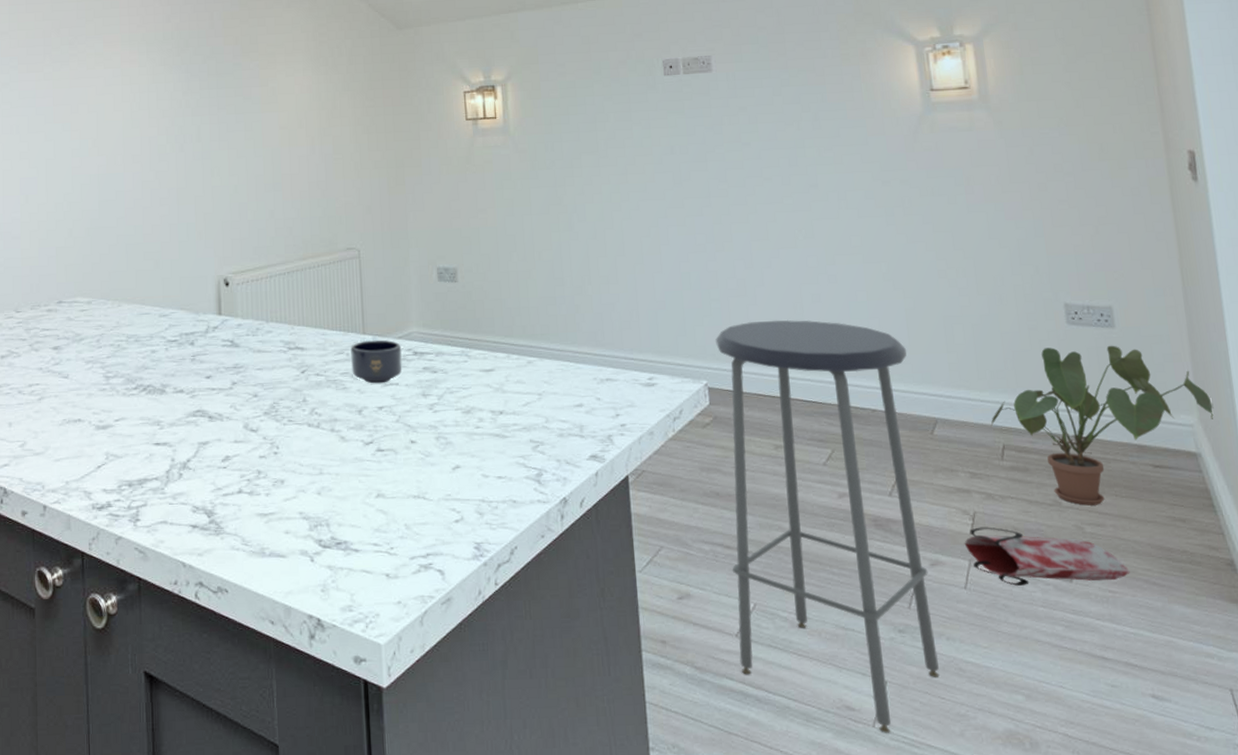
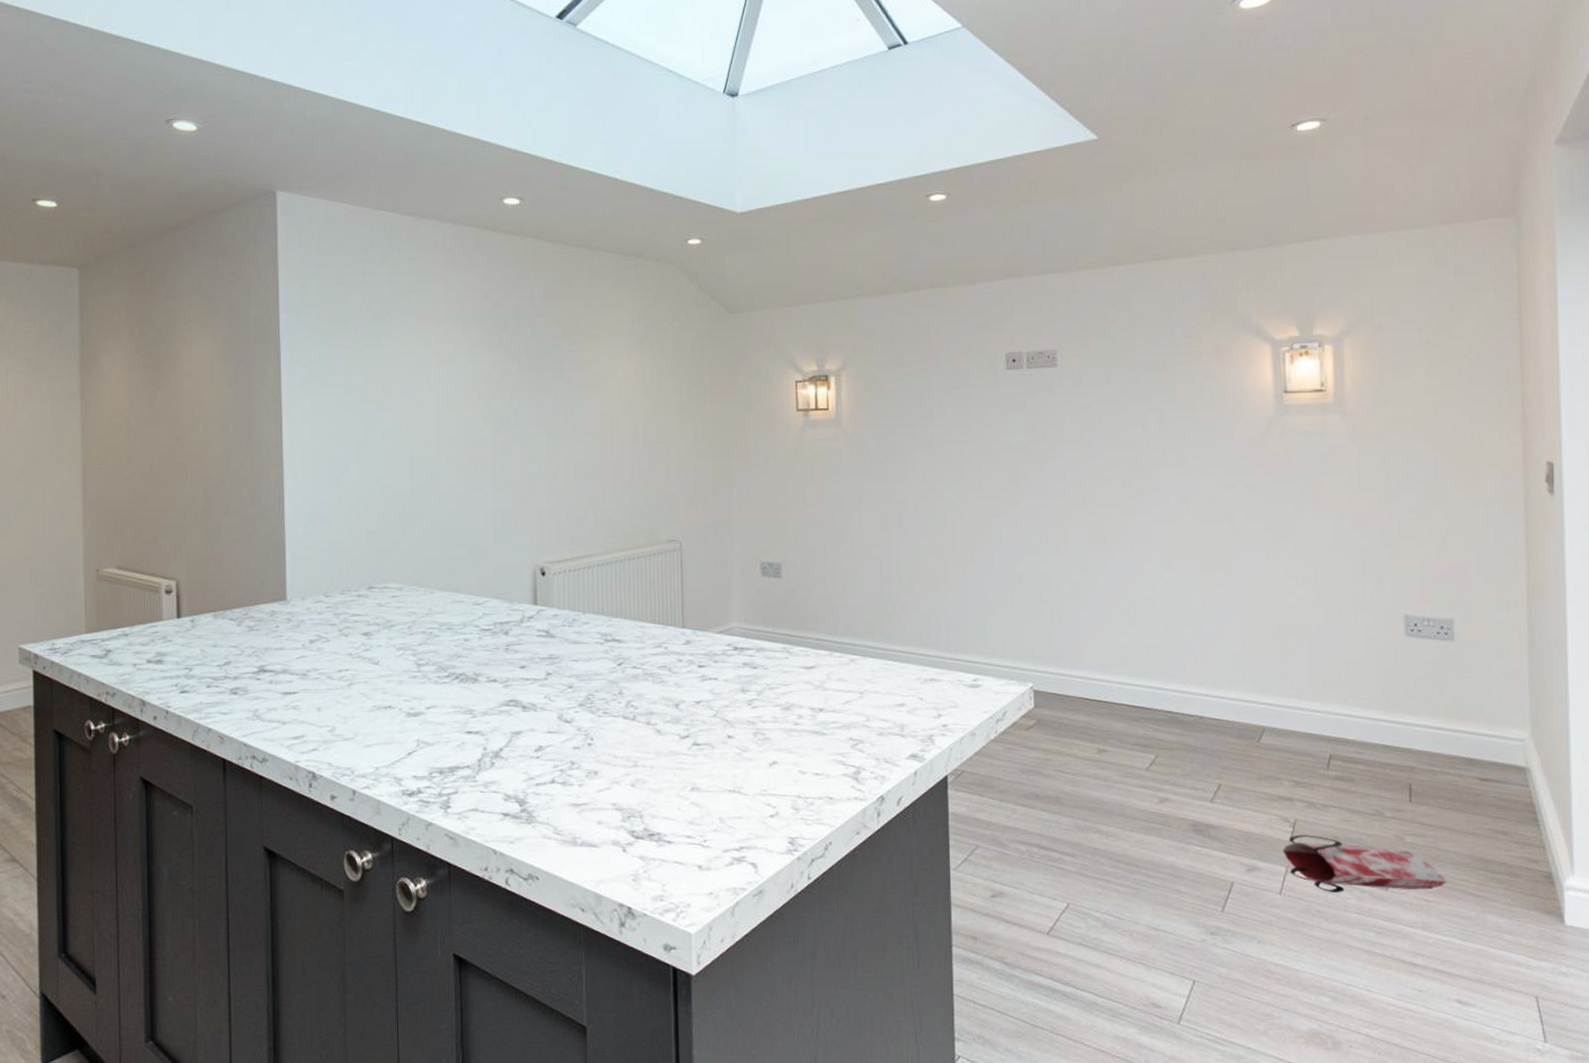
mug: present [351,339,402,384] -> none [669,634,722,678]
bar stool: present [715,319,940,733] -> none [1044,624,1249,1030]
house plant: present [990,345,1214,506] -> none [1319,658,1546,816]

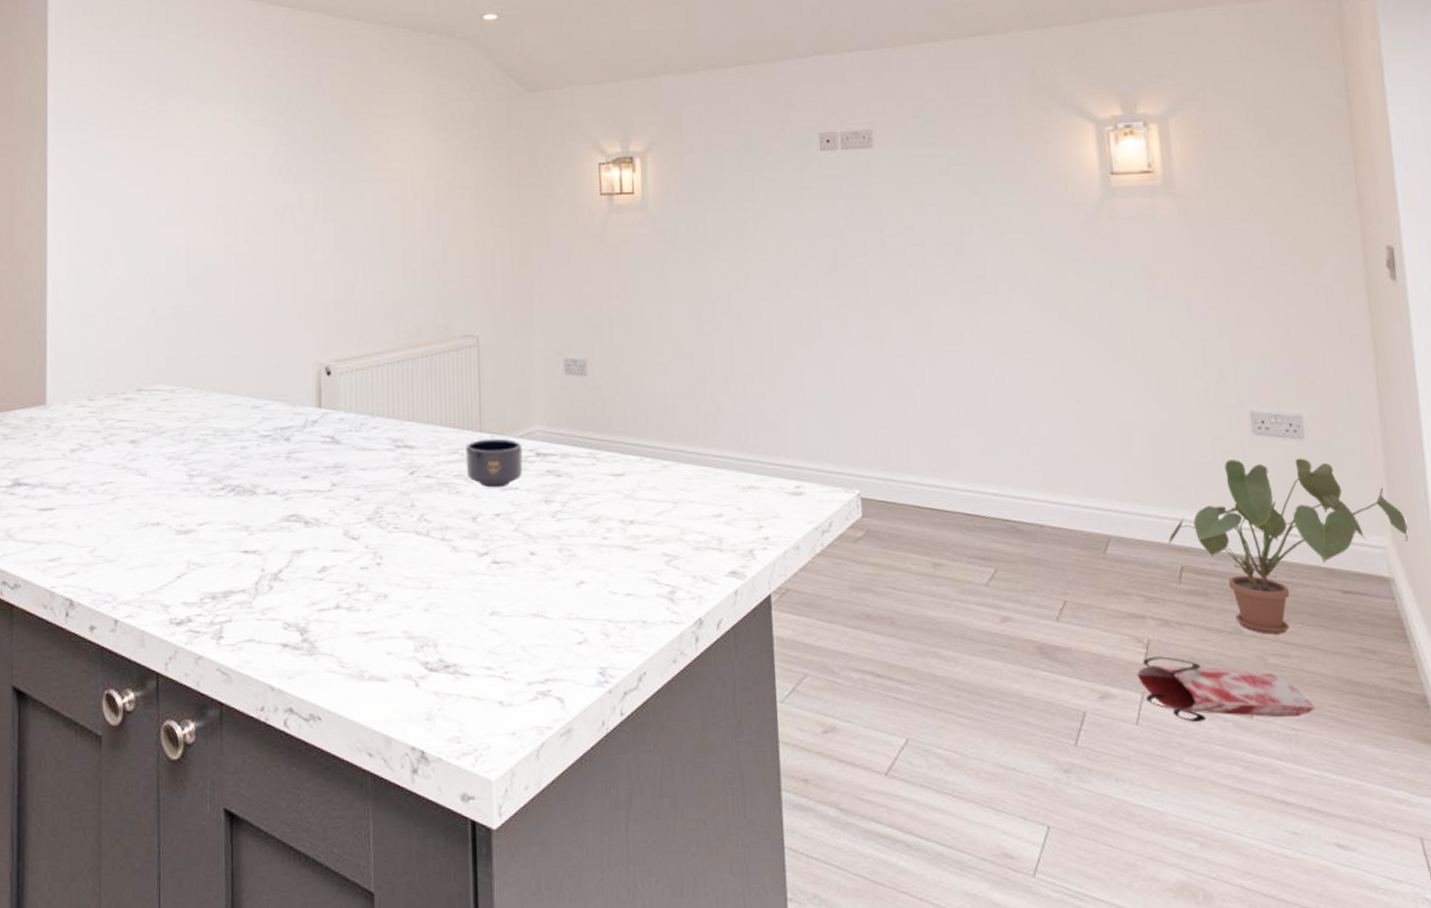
mug: none [669,634,722,678] -> present [466,438,523,488]
house plant: none [1319,658,1546,816] -> present [1168,458,1409,634]

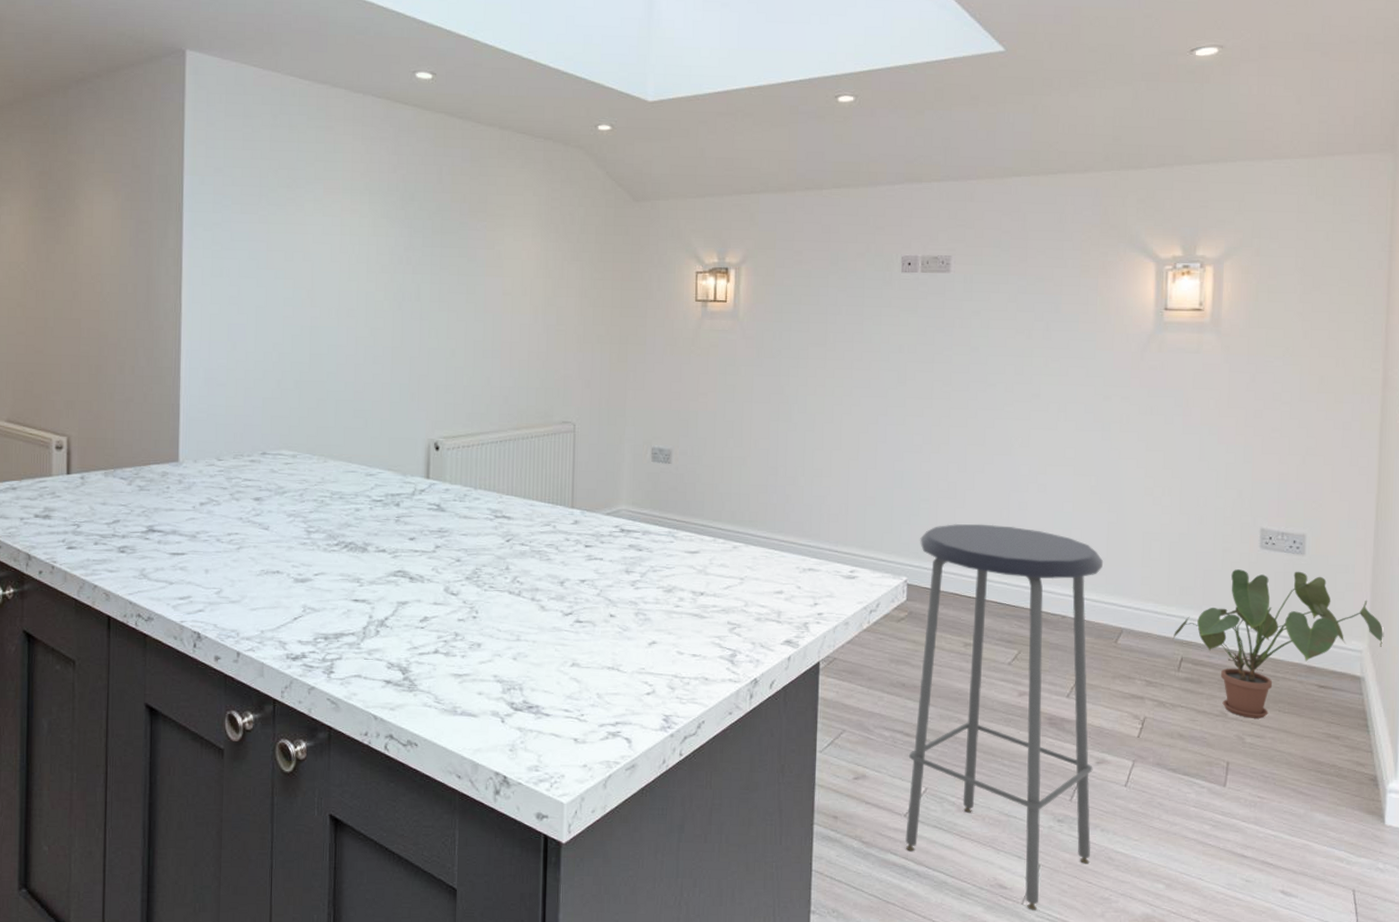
mug: present [466,438,523,488] -> none [557,514,609,557]
bar stool: none [870,424,1108,884] -> present [905,524,1104,911]
bag: present [1136,656,1315,722] -> none [1131,731,1280,788]

